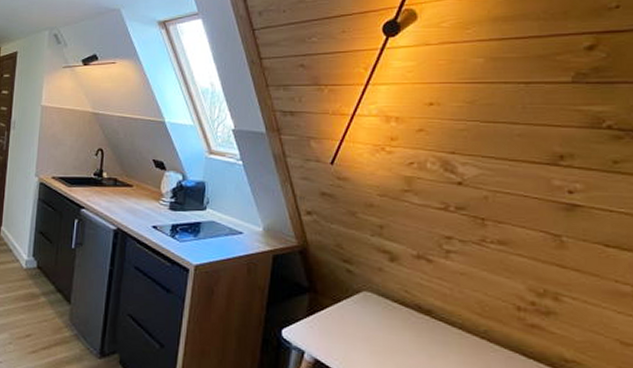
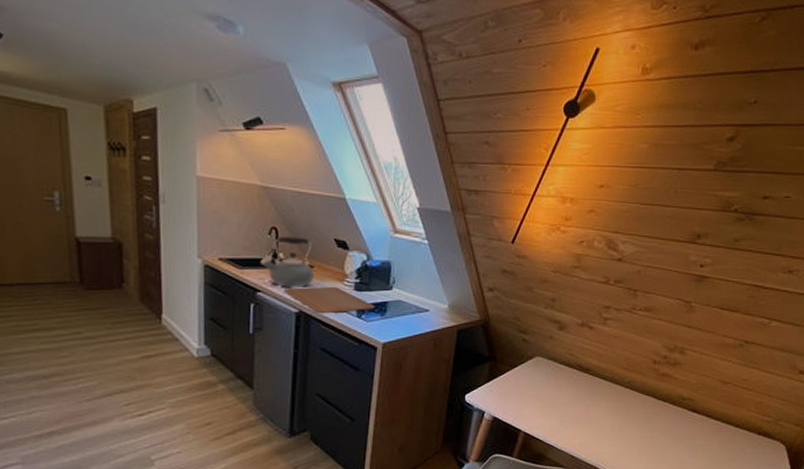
kettle: none [86,157,133,206] -> present [260,236,315,289]
chopping board: none [105,205,188,233] -> present [284,286,374,314]

